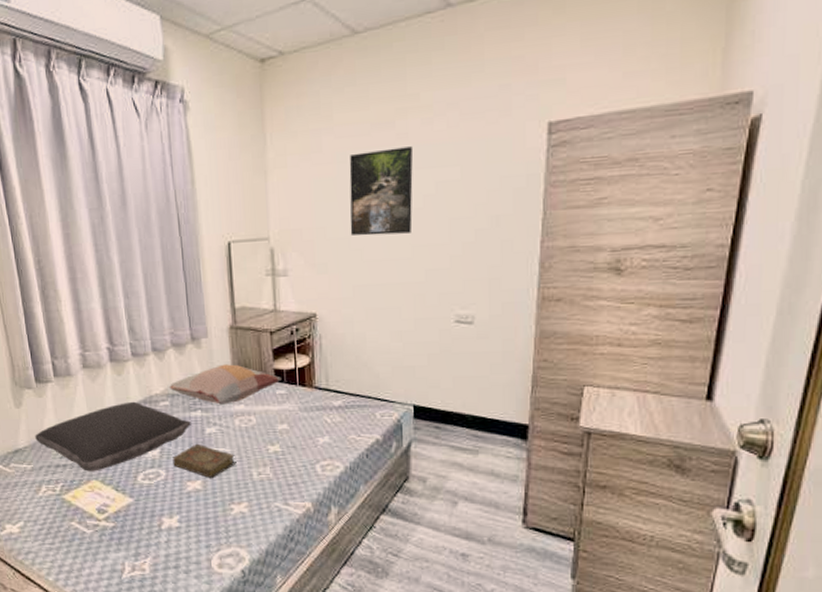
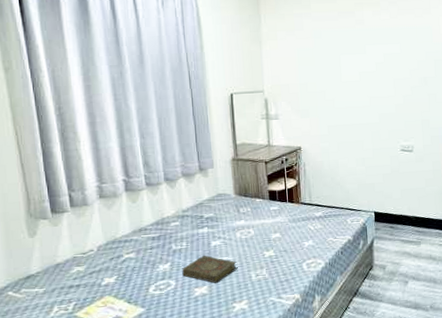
pillow: present [35,401,191,471] -> none [49,224,199,289]
decorative pillow: present [169,364,281,405] -> none [179,188,274,222]
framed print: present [349,146,414,236] -> none [323,29,369,90]

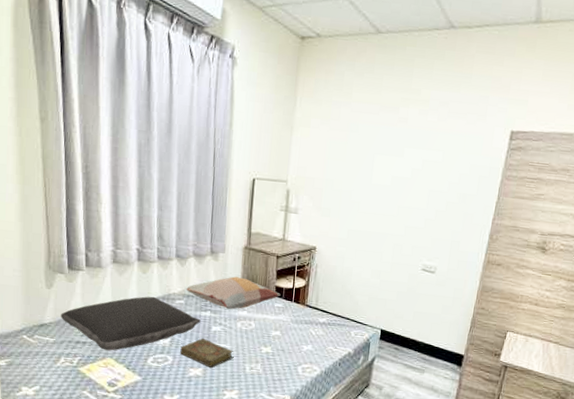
pillow: none [49,224,199,289] -> present [61,296,201,351]
decorative pillow: none [179,188,274,222] -> present [186,276,281,310]

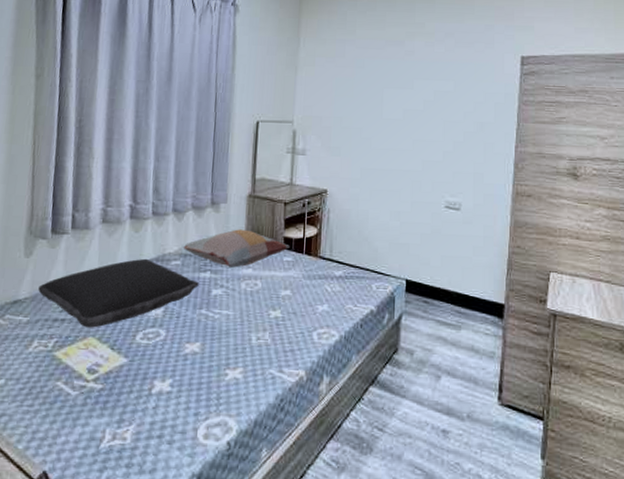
book: present [180,338,233,368] -> none [174,304,237,341]

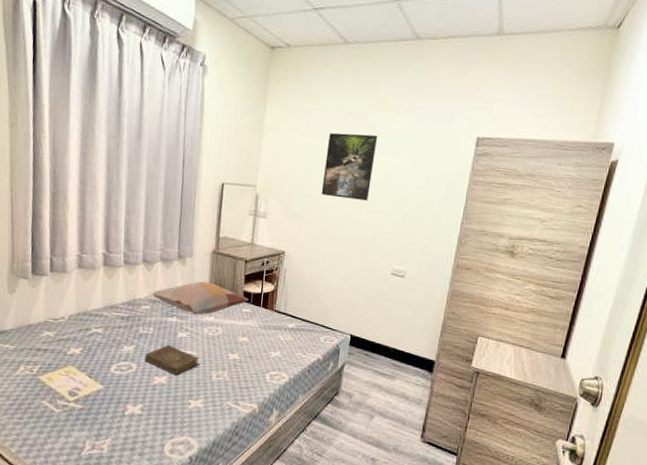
pillow: present [38,258,199,328] -> none [22,301,166,359]
book: none [174,304,237,341] -> present [144,344,200,376]
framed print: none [362,61,418,129] -> present [321,132,378,201]

